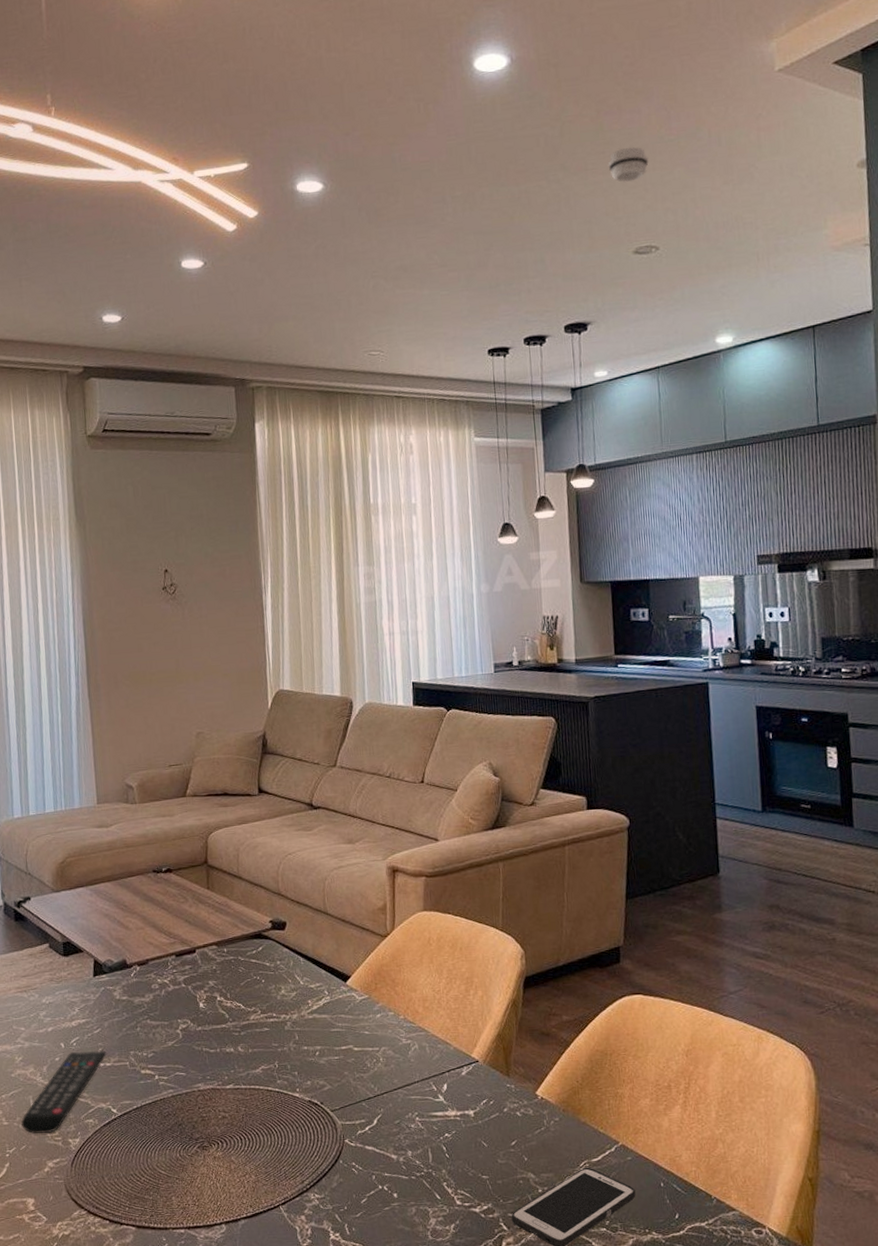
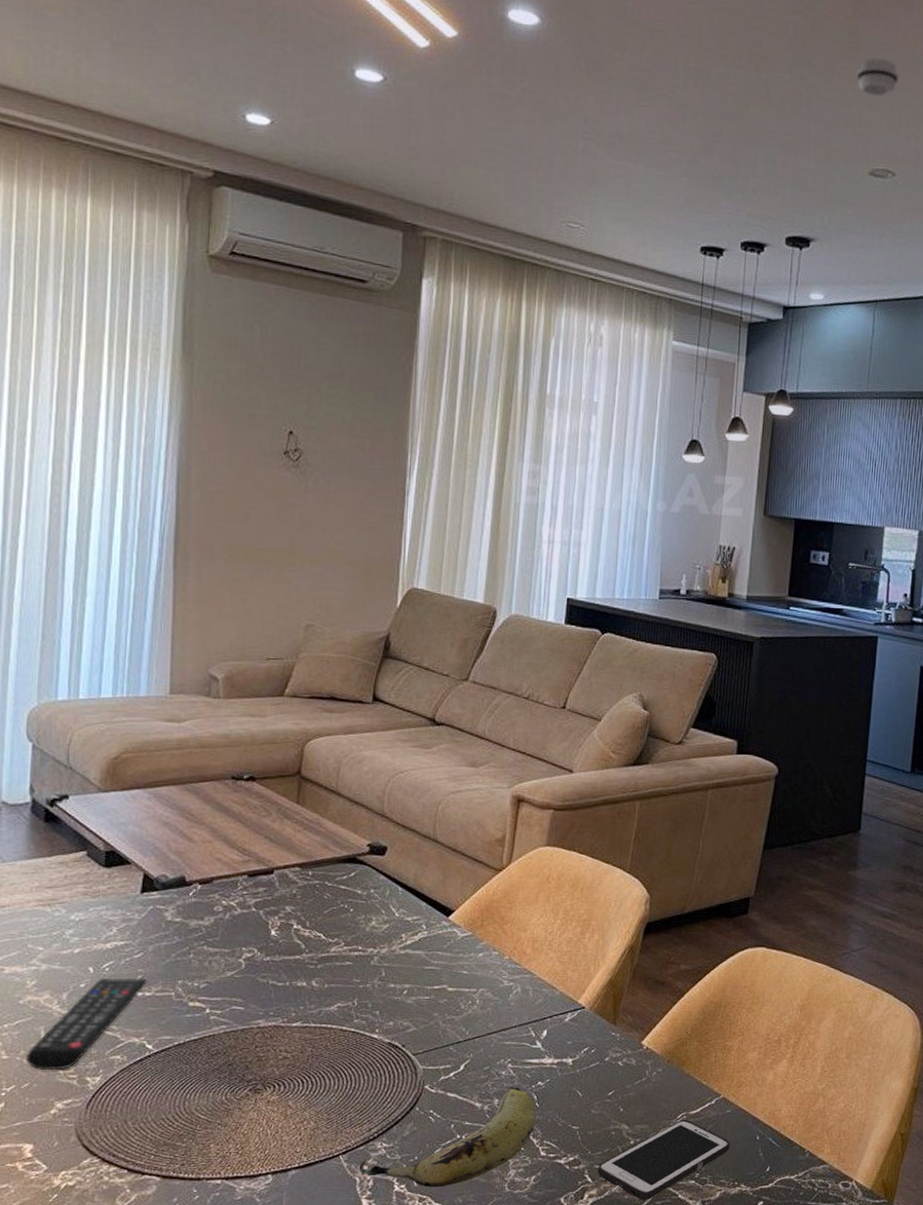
fruit: none [297,1139,449,1236] -> present [358,1087,537,1188]

